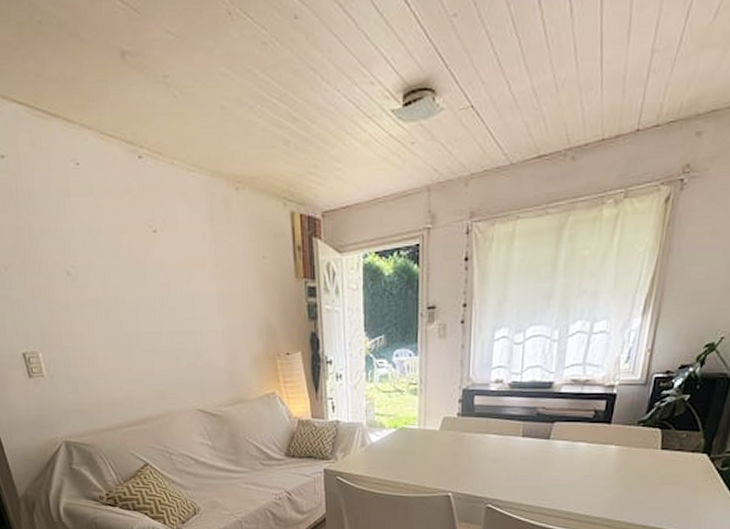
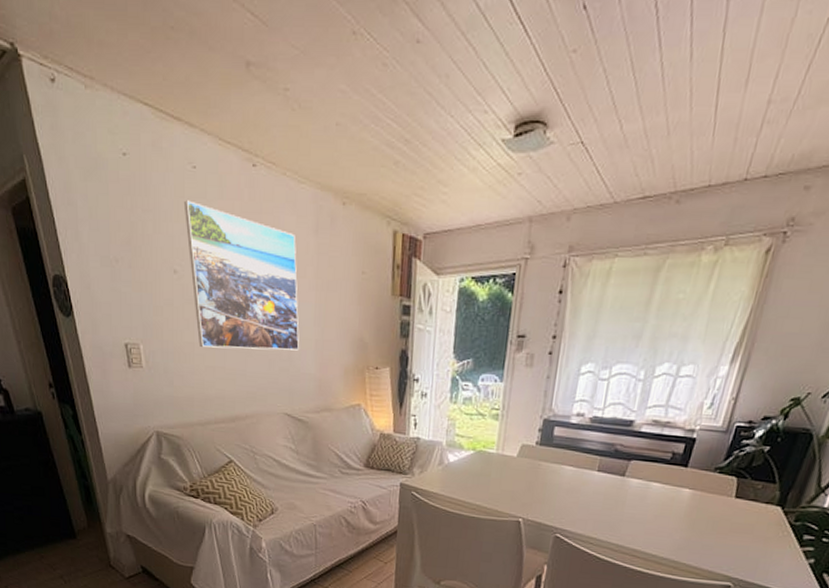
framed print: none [70,199,205,349] -> present [183,200,299,351]

